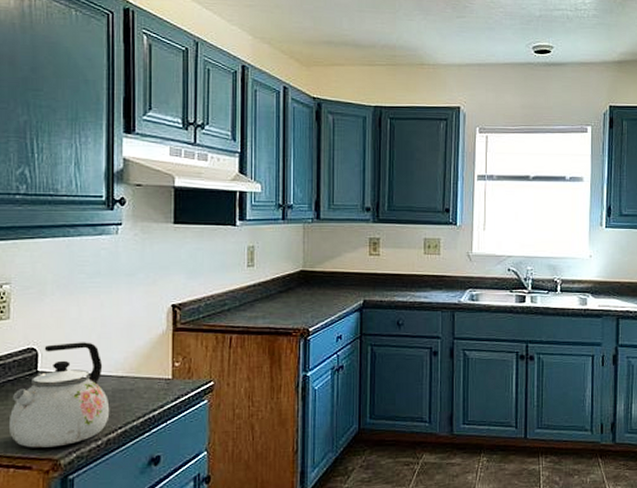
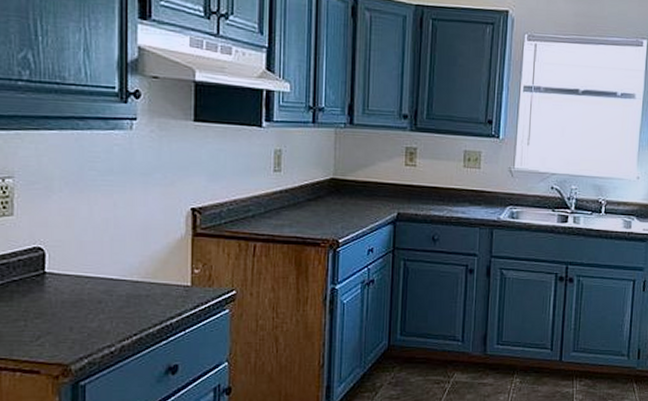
kettle: present [8,342,110,448] -> none [14,243,124,352]

